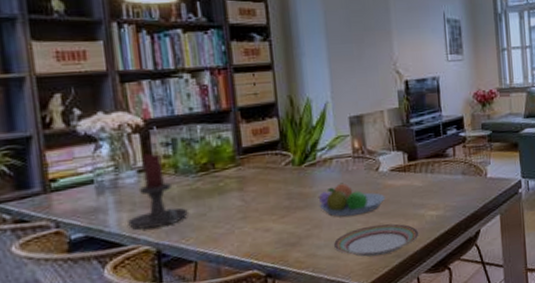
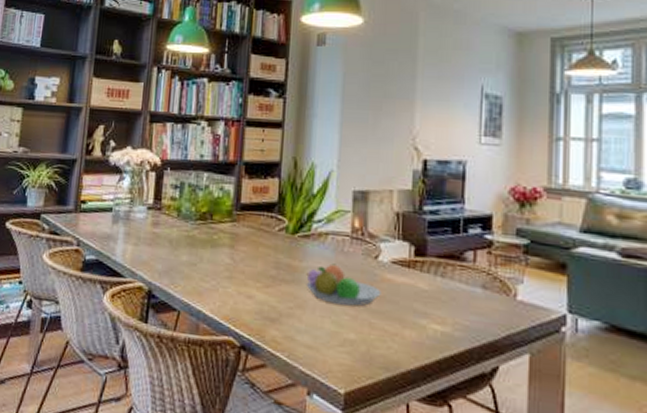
candle holder: present [128,153,188,230] -> none [131,192,181,267]
plate: present [333,223,419,257] -> none [314,321,417,363]

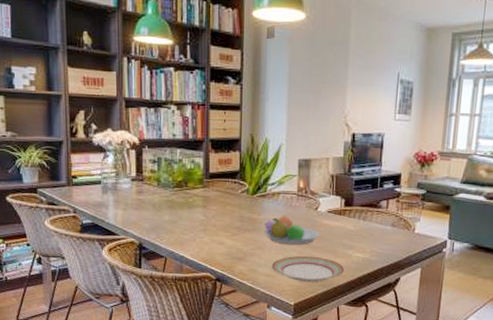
plate: none [314,321,417,363] -> present [271,255,345,282]

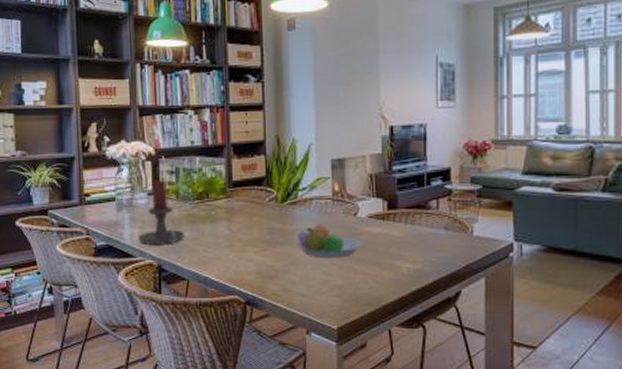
candle holder: none [121,166,164,226] -> present [138,179,185,244]
plate: present [271,255,345,282] -> none [308,270,394,300]

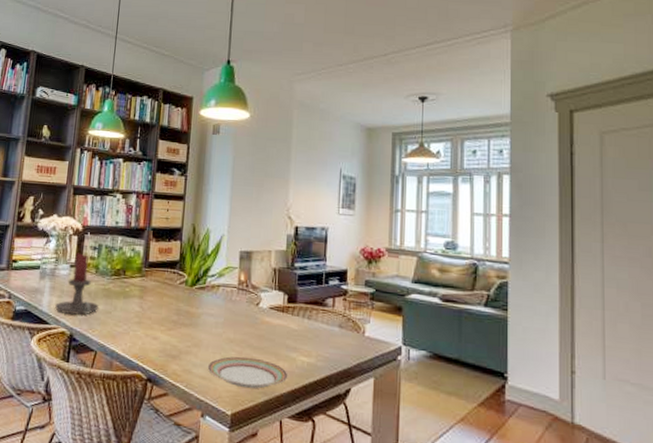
fruit bowl: present [297,224,362,257] -> none [201,310,261,344]
plate: none [308,270,394,300] -> present [207,356,288,389]

